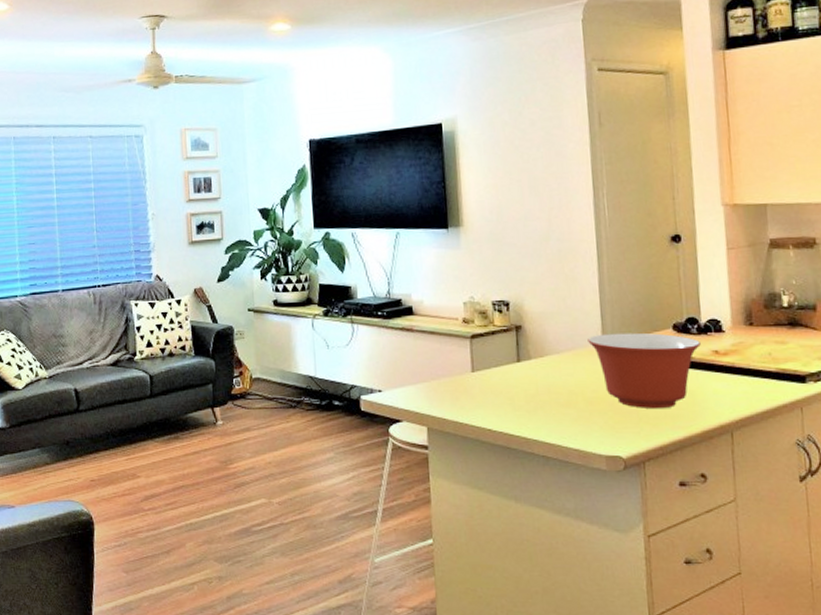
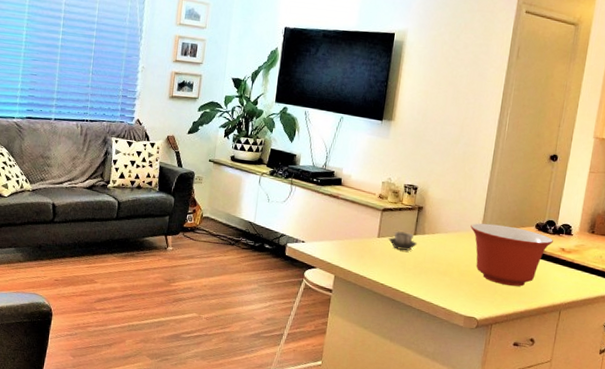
cup: none [486,360,524,383] -> present [389,231,417,251]

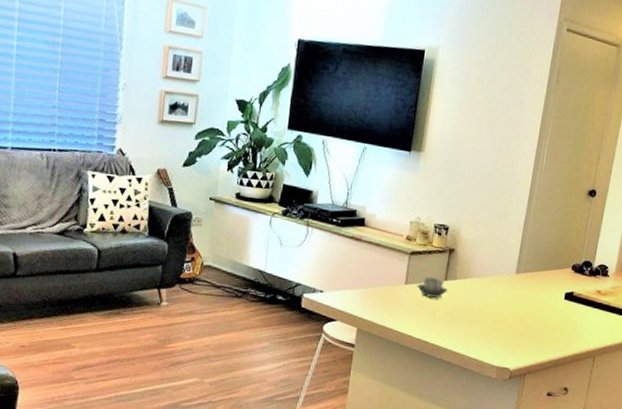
mixing bowl: present [470,223,553,287] -> none [505,265,589,333]

